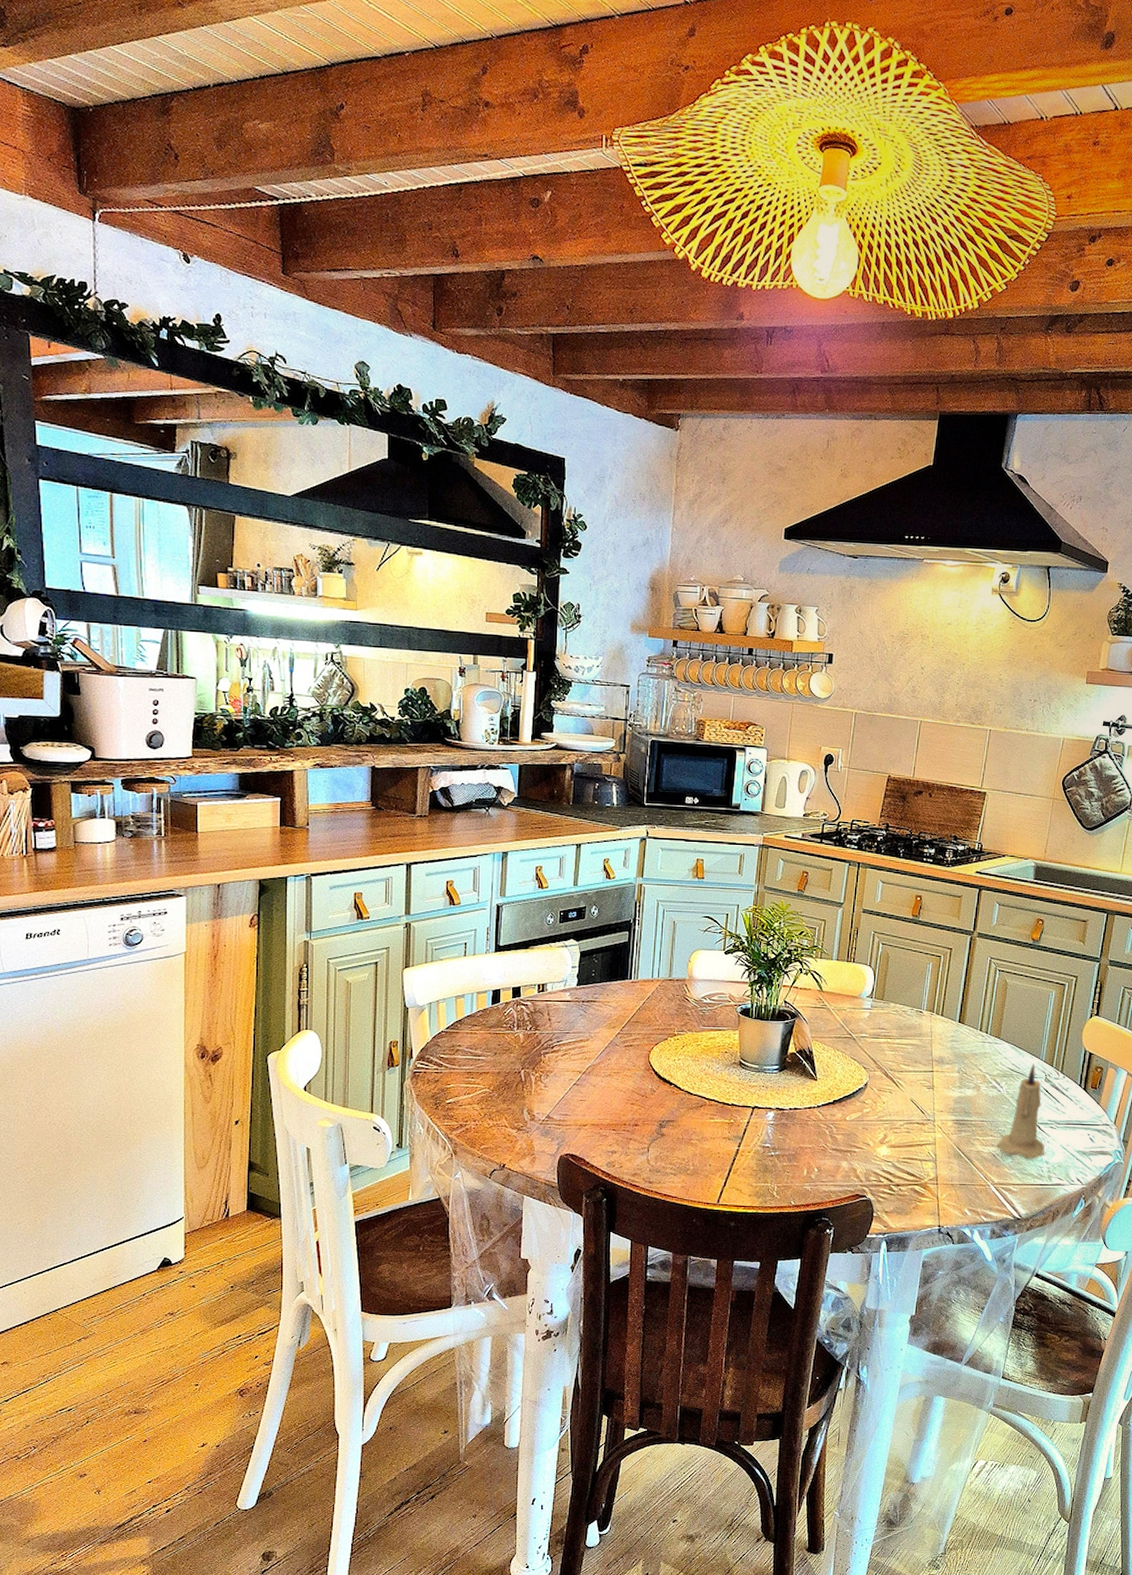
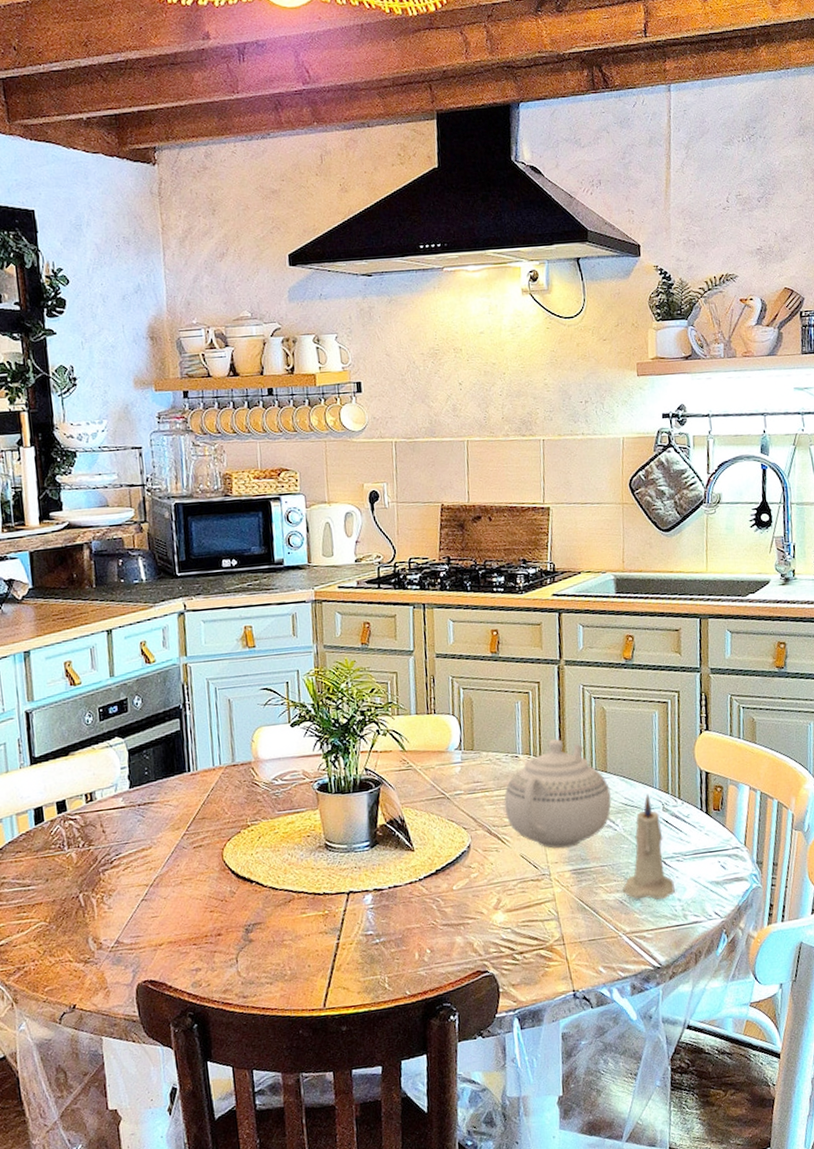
teapot: none [903,1002,1001,1100] -> present [504,739,612,849]

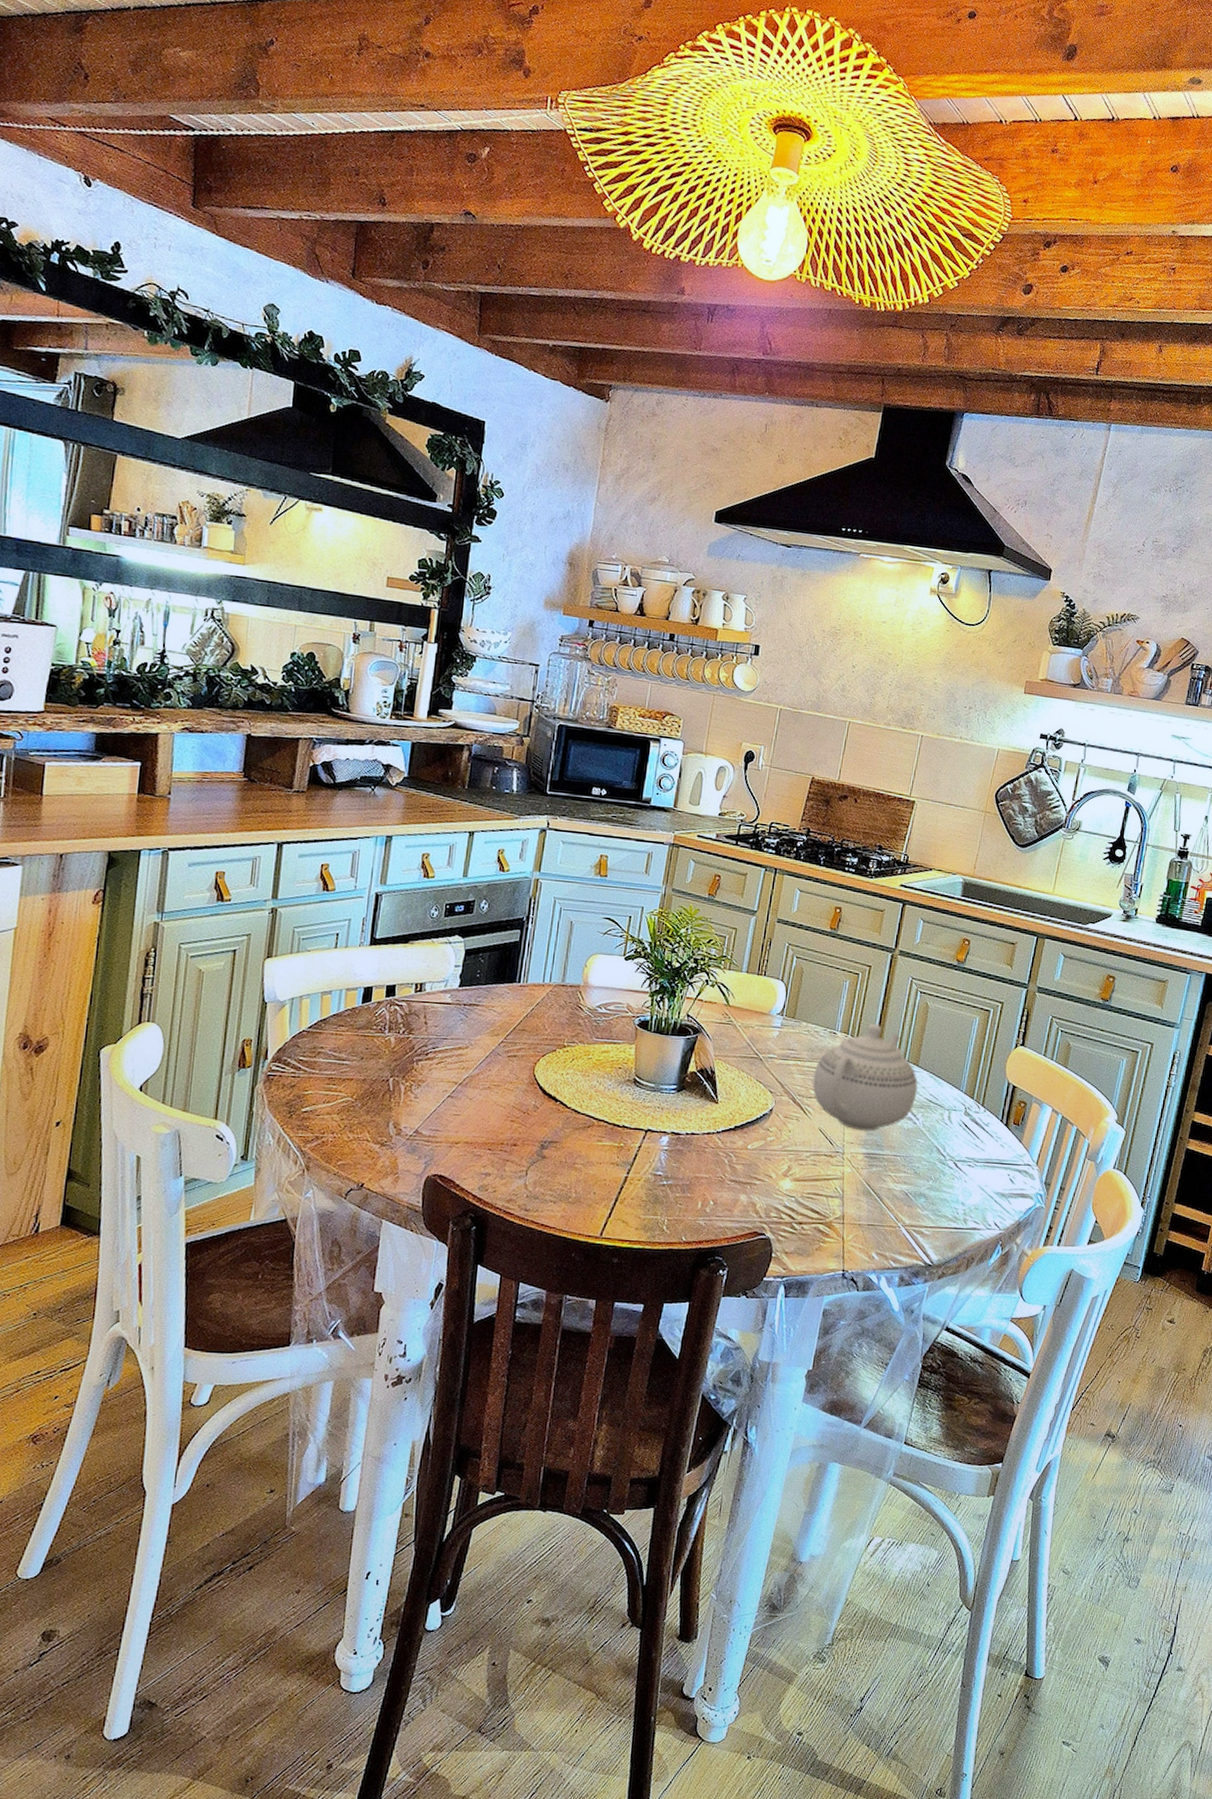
candle: present [622,793,675,901] -> none [910,1095,961,1200]

